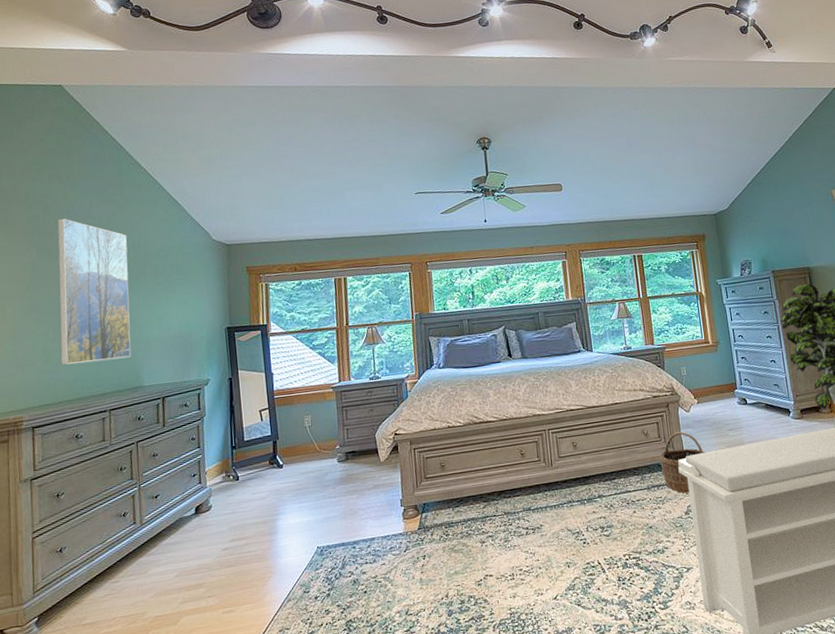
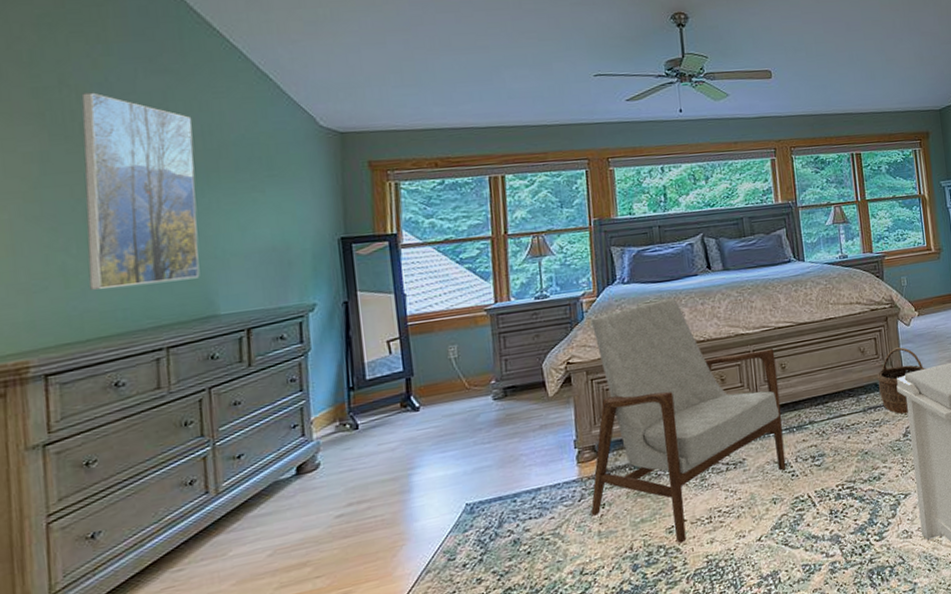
armchair: none [414,382,579,595] -> present [591,298,786,543]

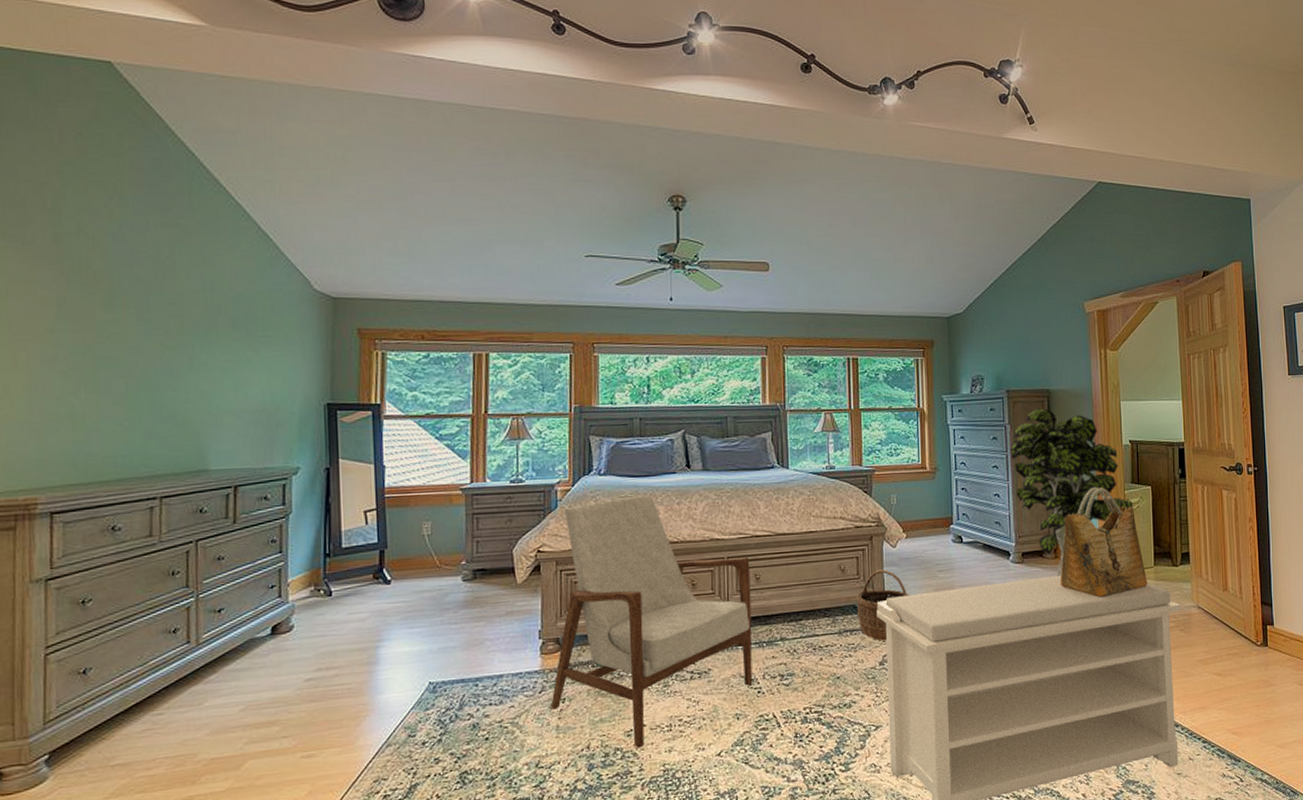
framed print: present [81,92,200,290] -> none [94,242,196,435]

